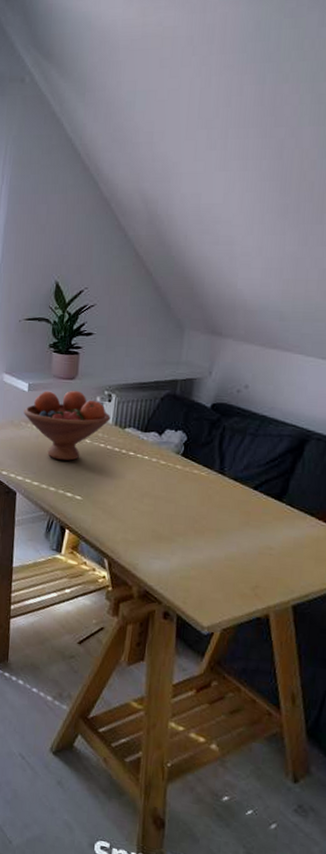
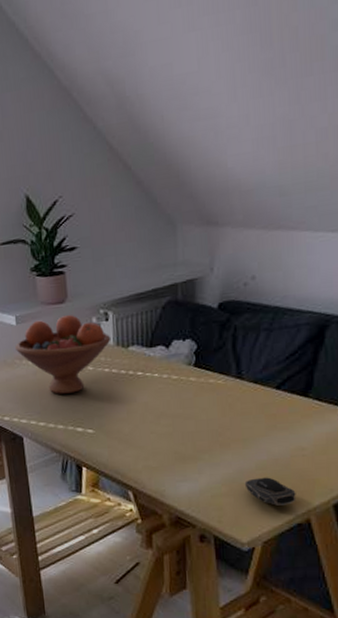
computer mouse: none [212,567,259,598] -> present [244,477,296,506]

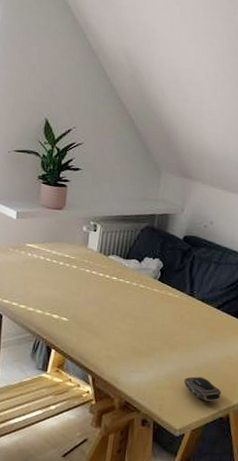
fruit bowl: present [15,314,111,394] -> none [11,219,96,285]

